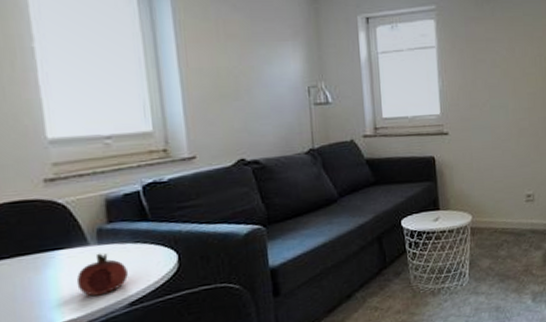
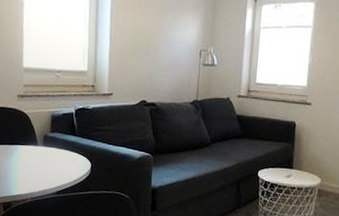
fruit: present [76,253,128,297] -> none [27,152,58,182]

